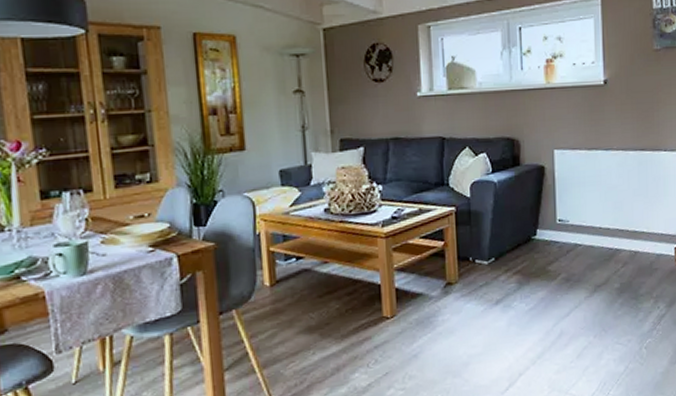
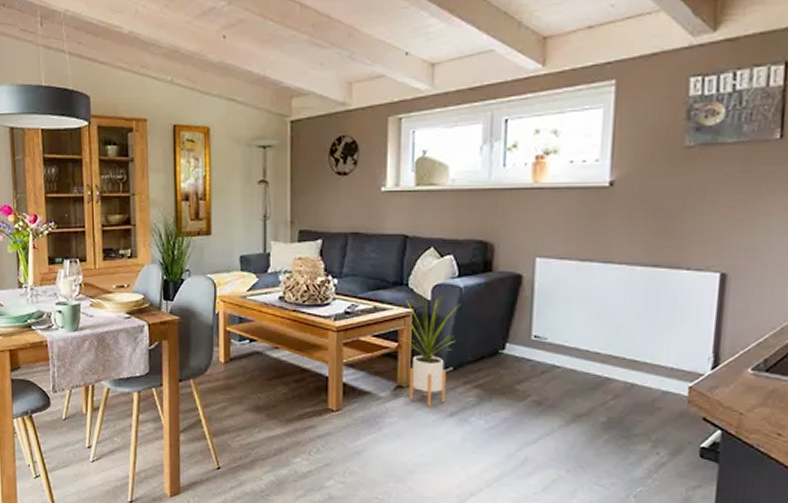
house plant: none [443,188,496,298] -> present [399,290,460,406]

